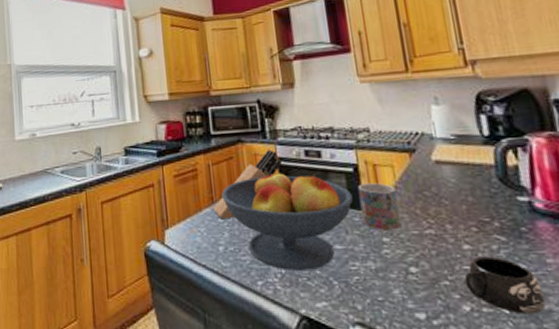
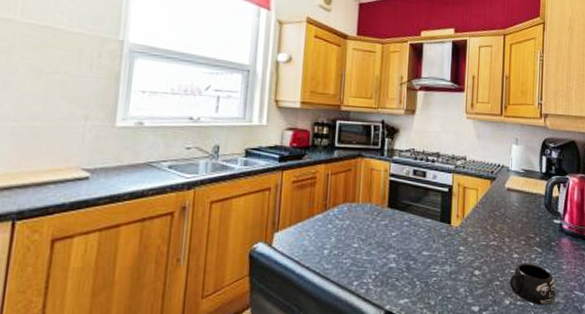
knife block: present [213,149,283,220] -> none [325,166,394,226]
fruit bowl: present [222,171,353,270] -> none [335,184,444,272]
mug: present [357,183,402,231] -> none [447,202,476,241]

